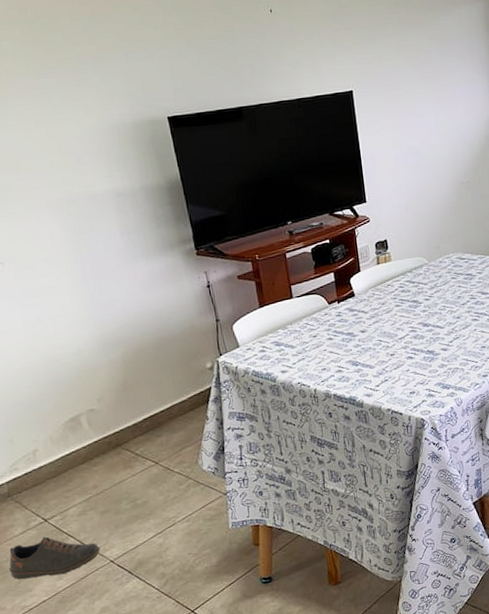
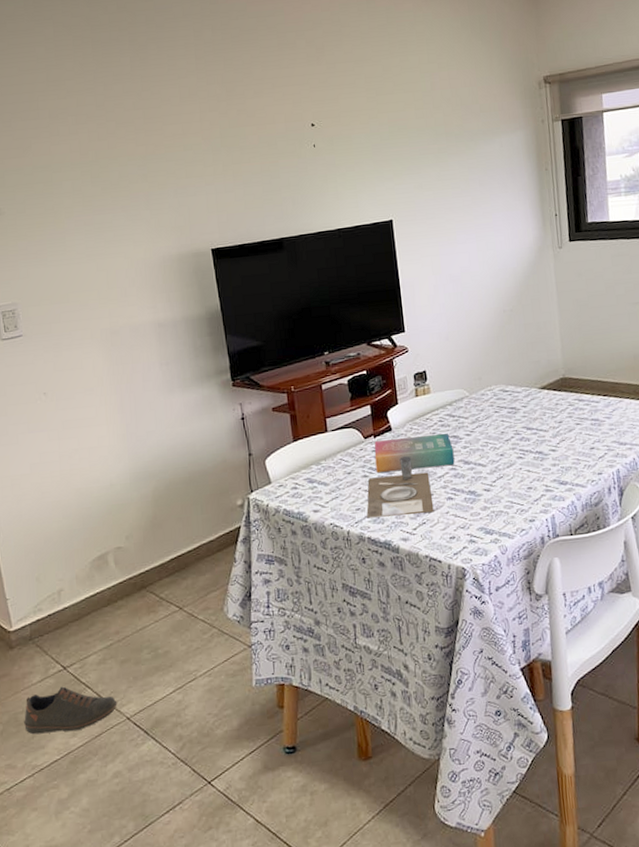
place setting: none [332,320,396,377] -> present [366,456,434,519]
book: none [338,299,415,336] -> present [374,434,455,473]

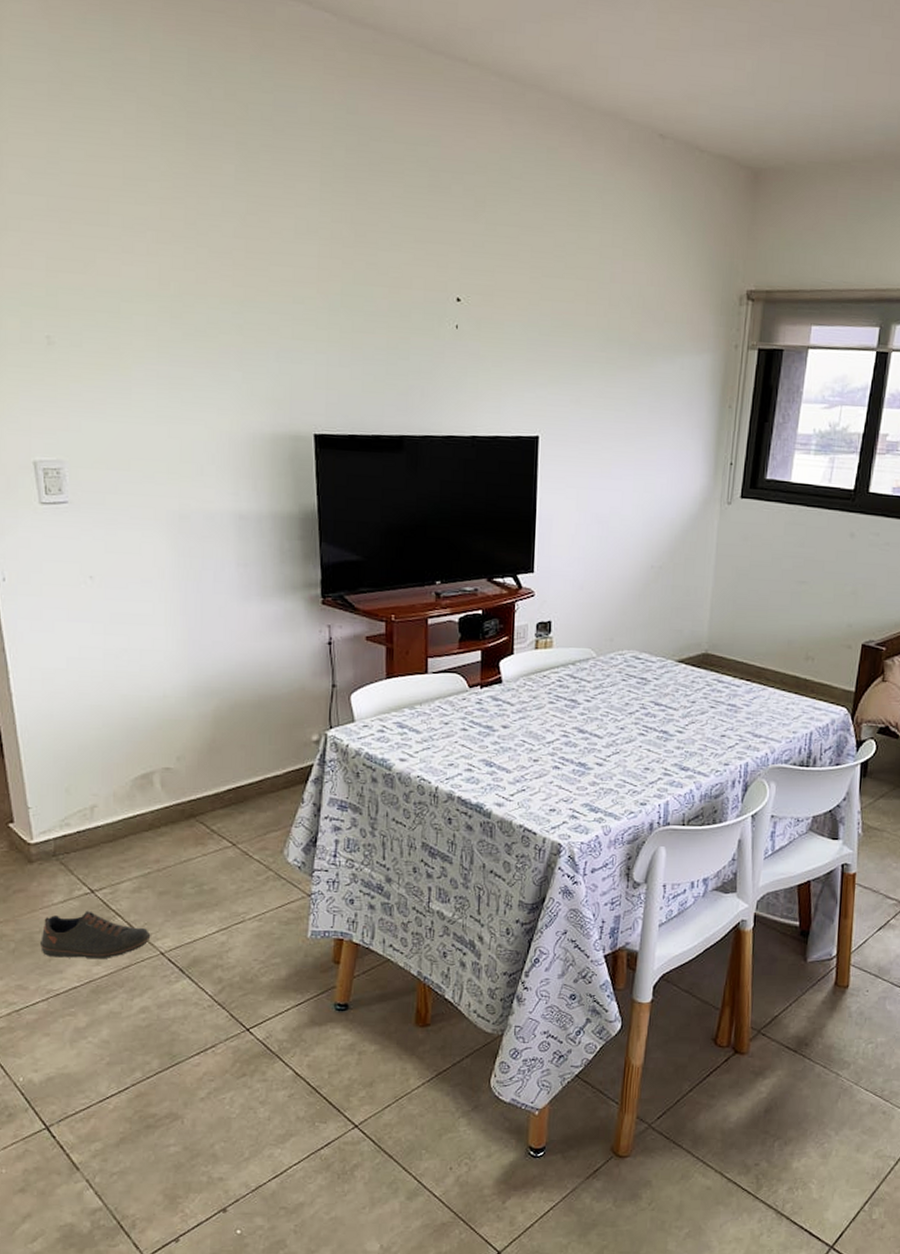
place setting: present [366,456,434,519] -> none [460,714,537,779]
book: present [374,434,455,473] -> none [477,692,569,731]

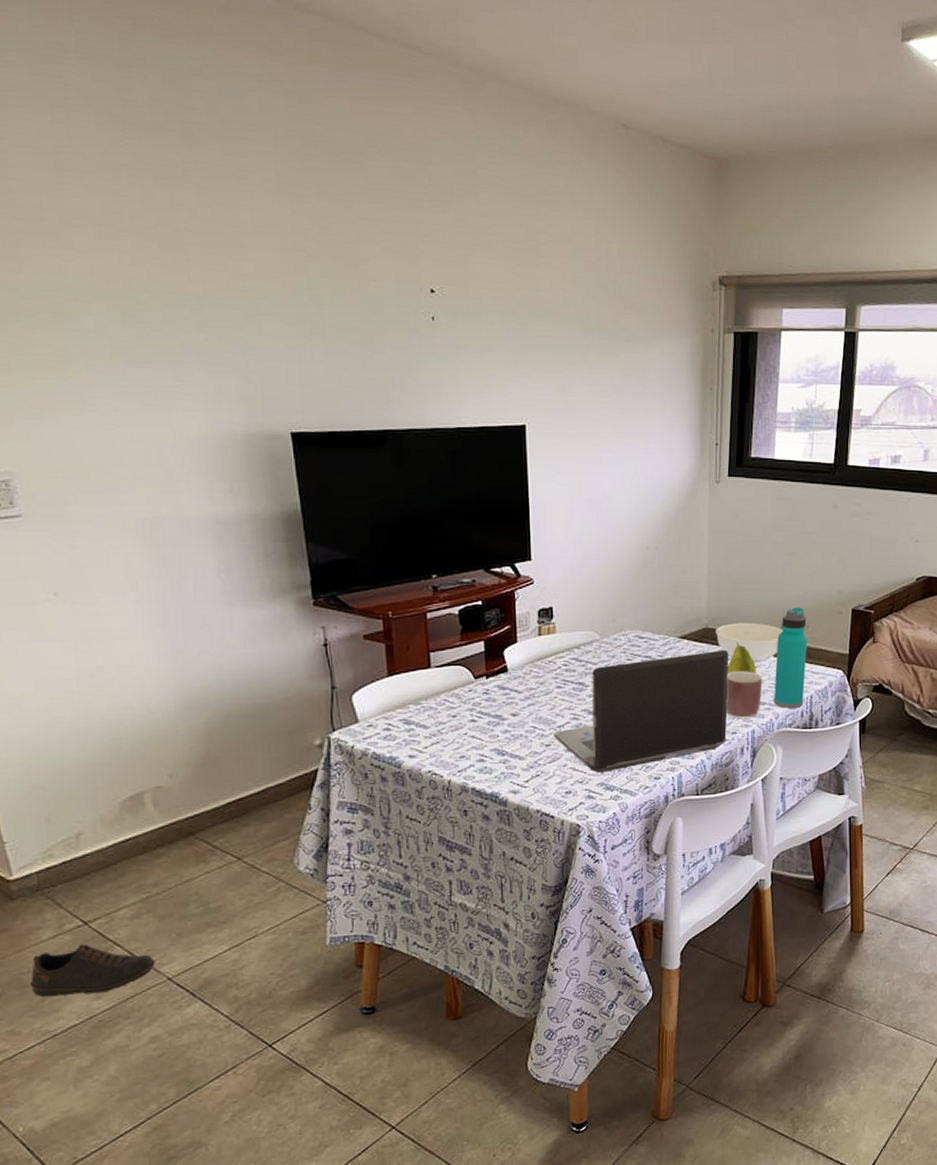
laptop computer: none [542,677,728,793] -> present [553,649,729,773]
bowl: none [715,650,786,694] -> present [716,623,783,663]
mug: none [720,700,761,751] -> present [726,671,763,719]
fruit: none [724,669,755,704] -> present [727,641,756,674]
water bottle: none [771,638,812,744] -> present [774,607,808,708]

